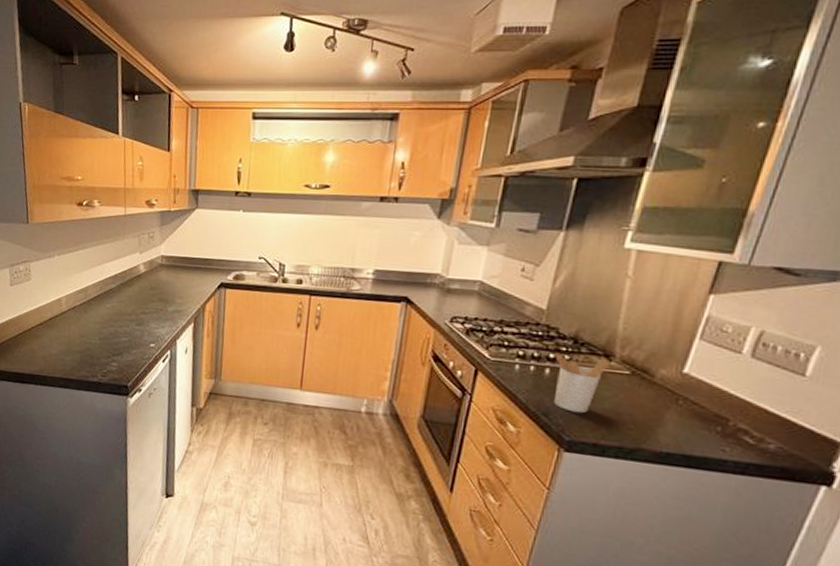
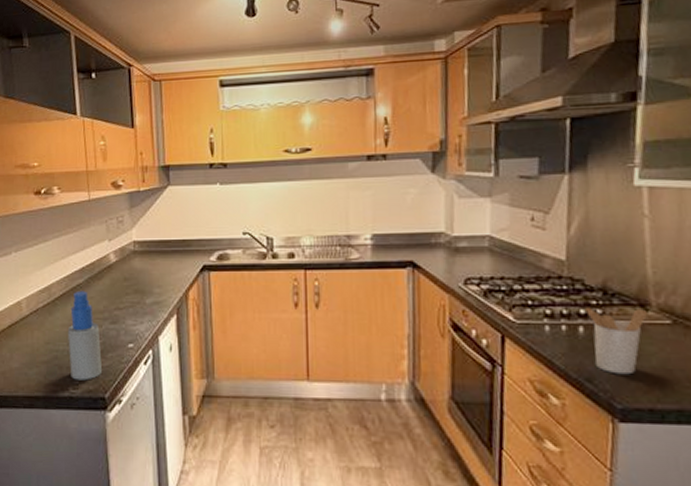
spray bottle: none [99,294,127,370] -> present [68,291,103,381]

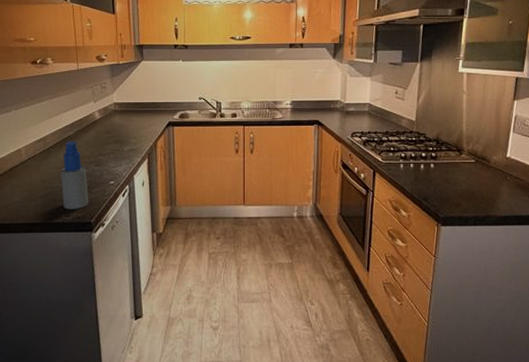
utensil holder: present [585,307,647,375] -> none [426,152,461,195]

